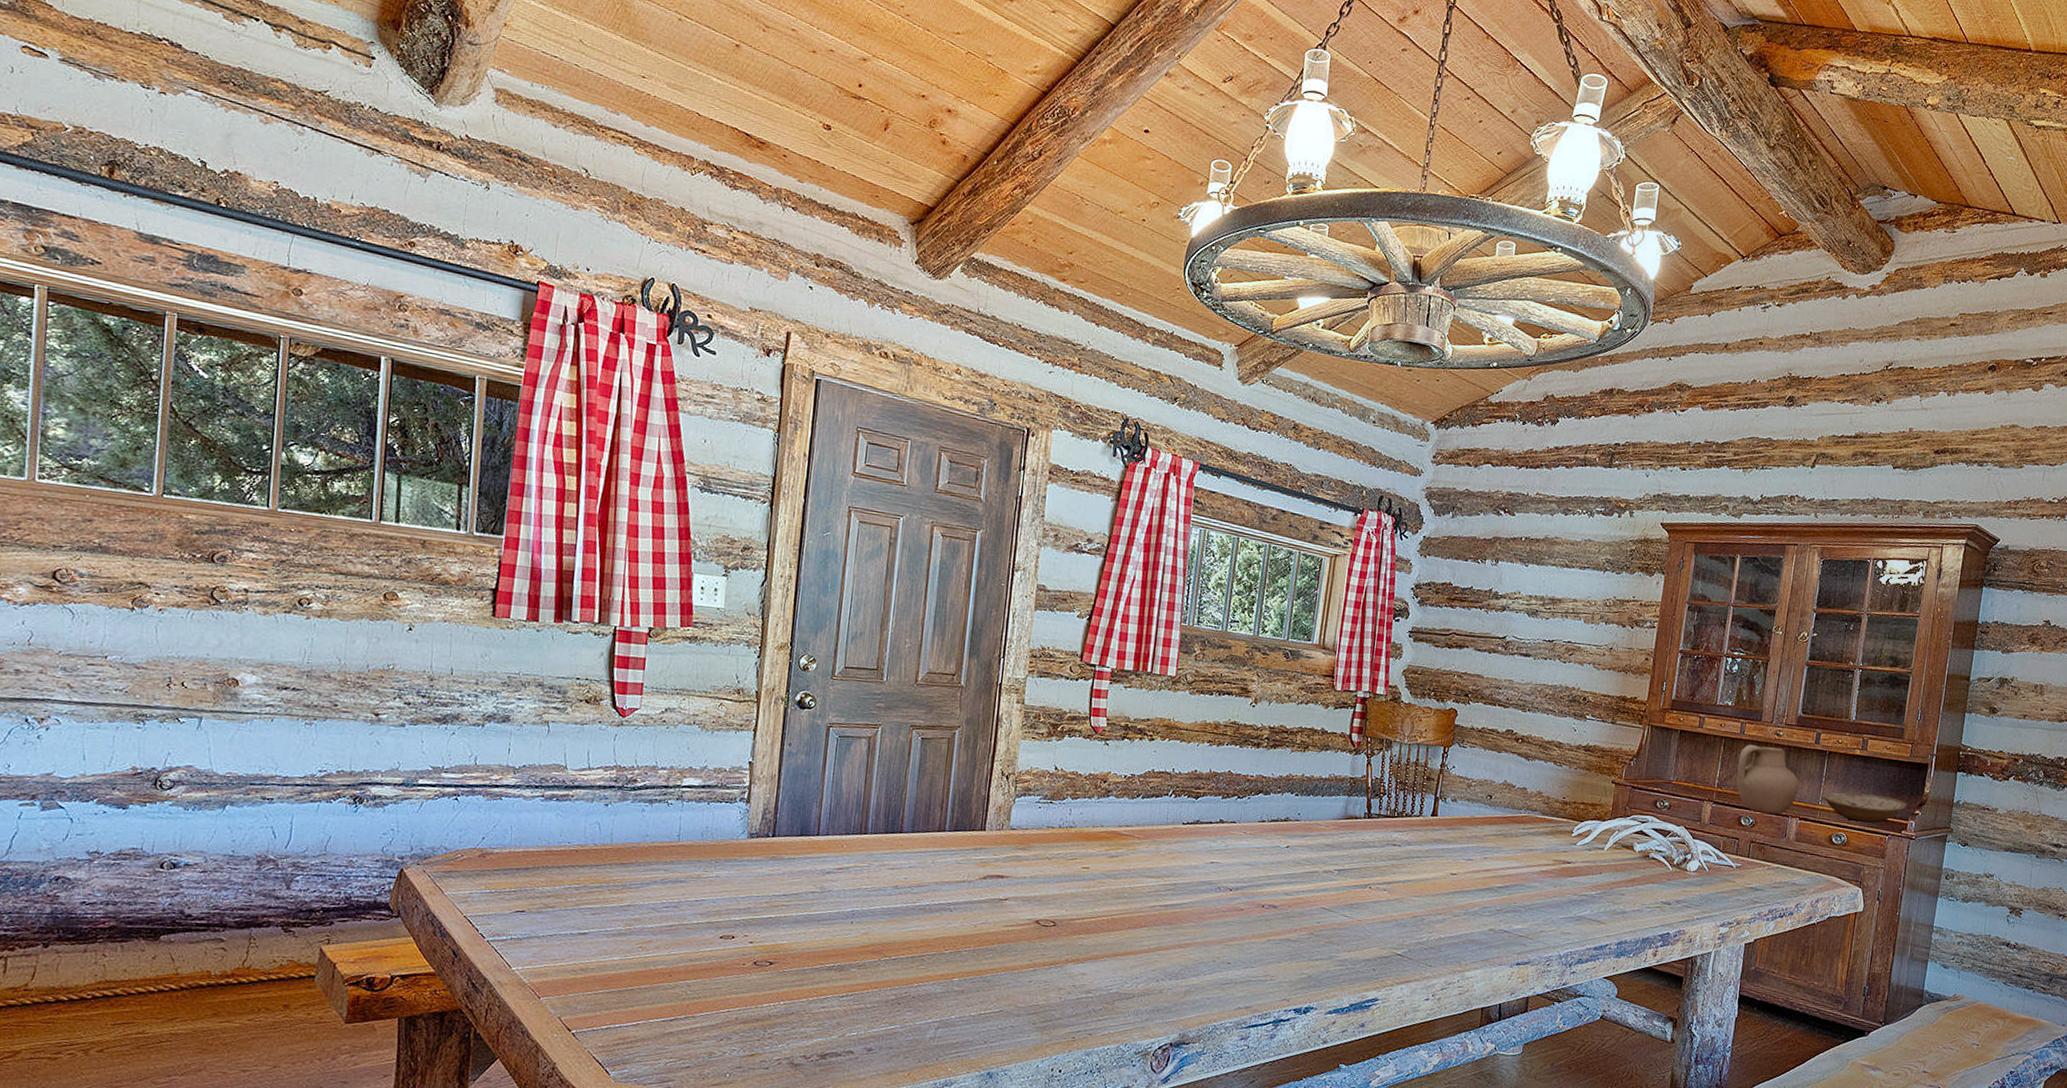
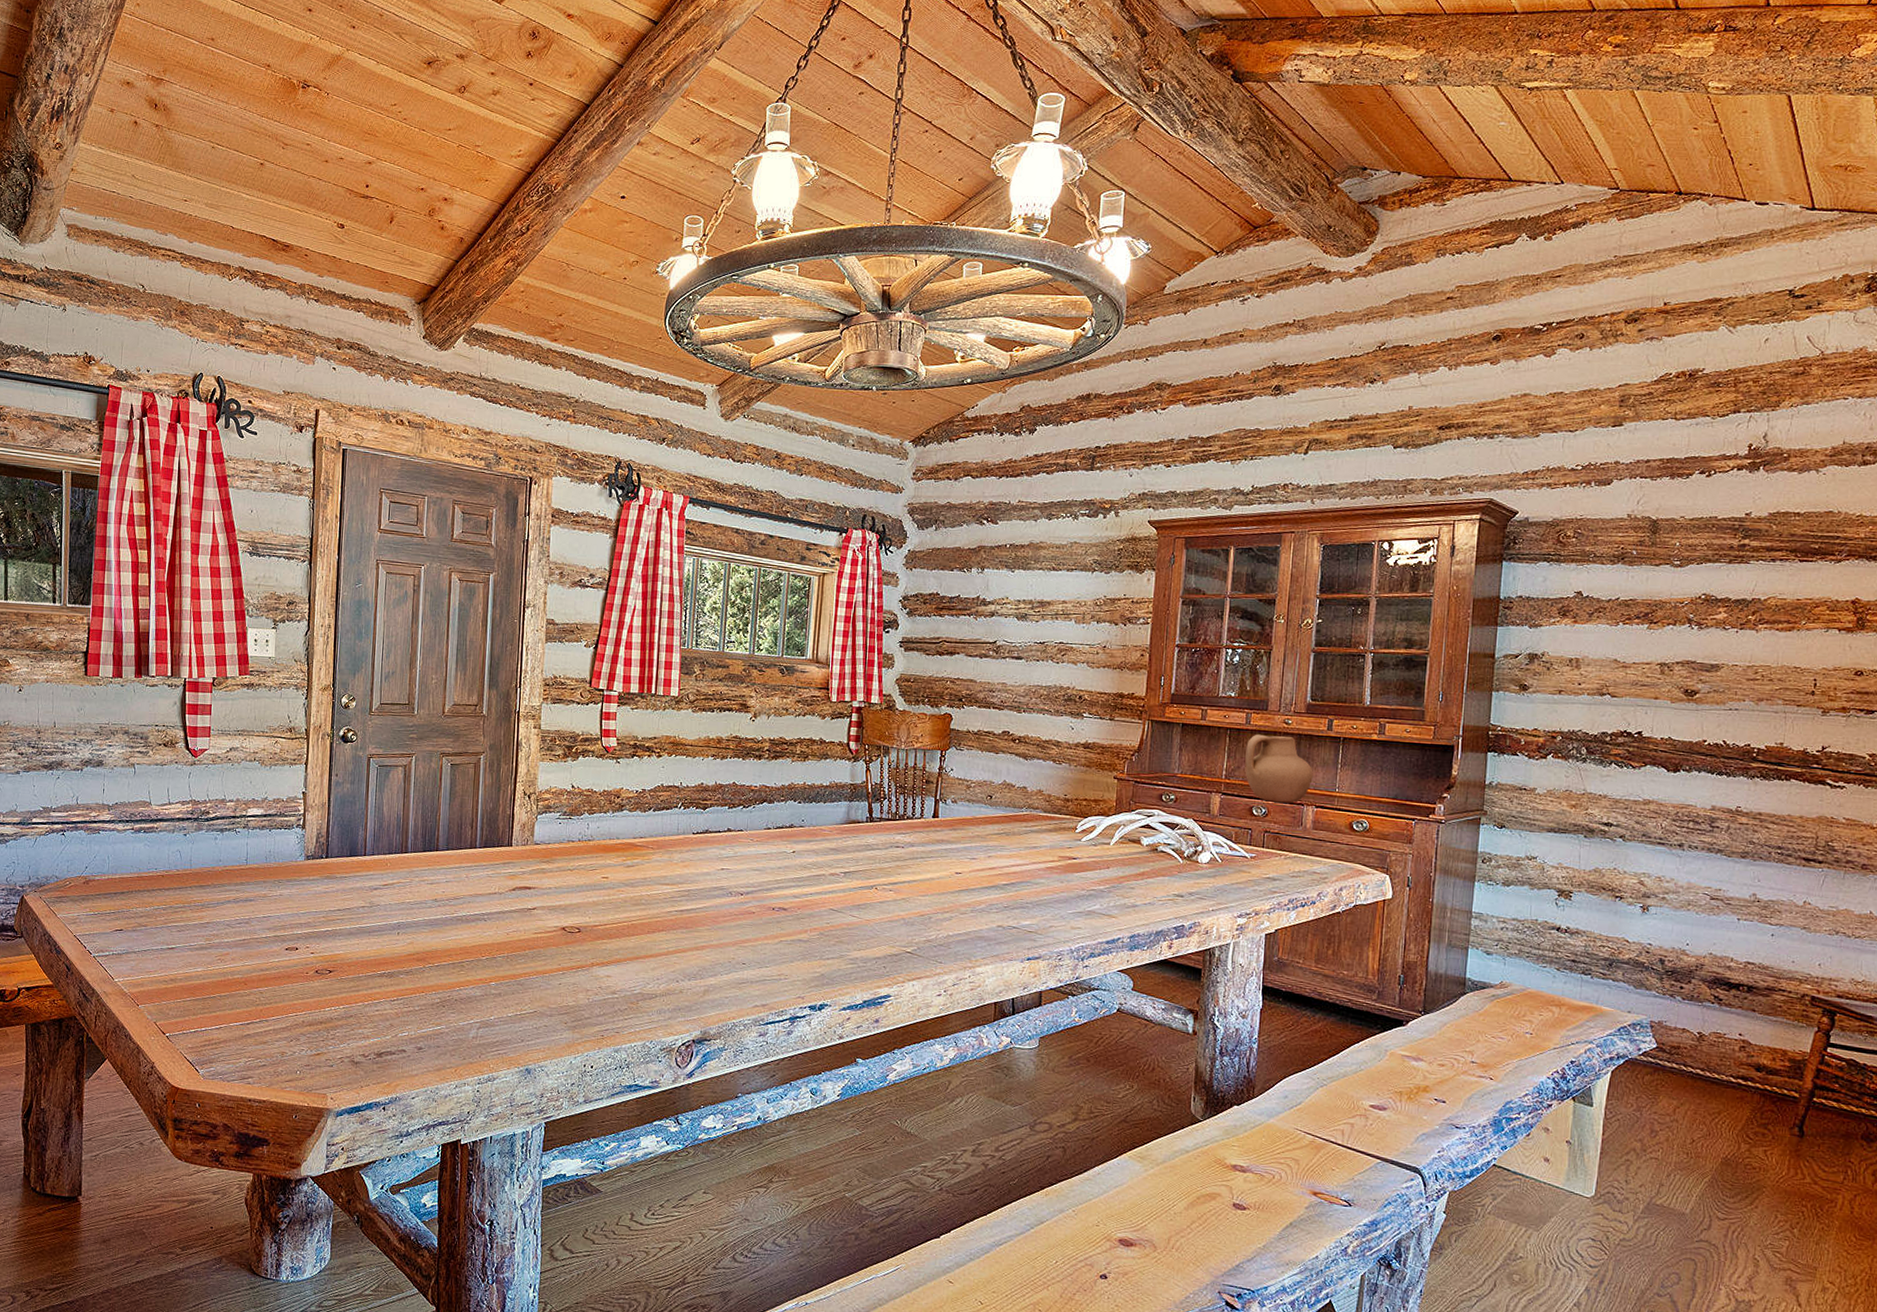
decorative plate: present [1821,792,1908,824] -> none [1338,778,1434,809]

